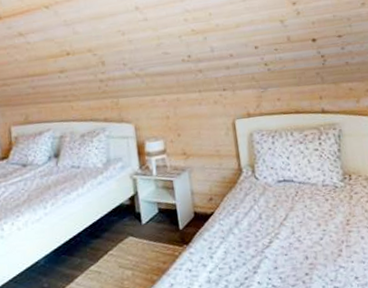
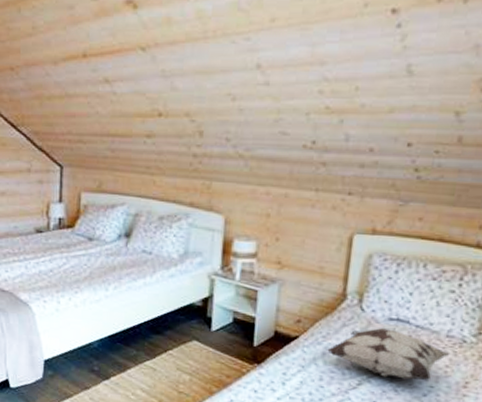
decorative pillow: none [237,189,329,231] -> present [326,327,449,381]

